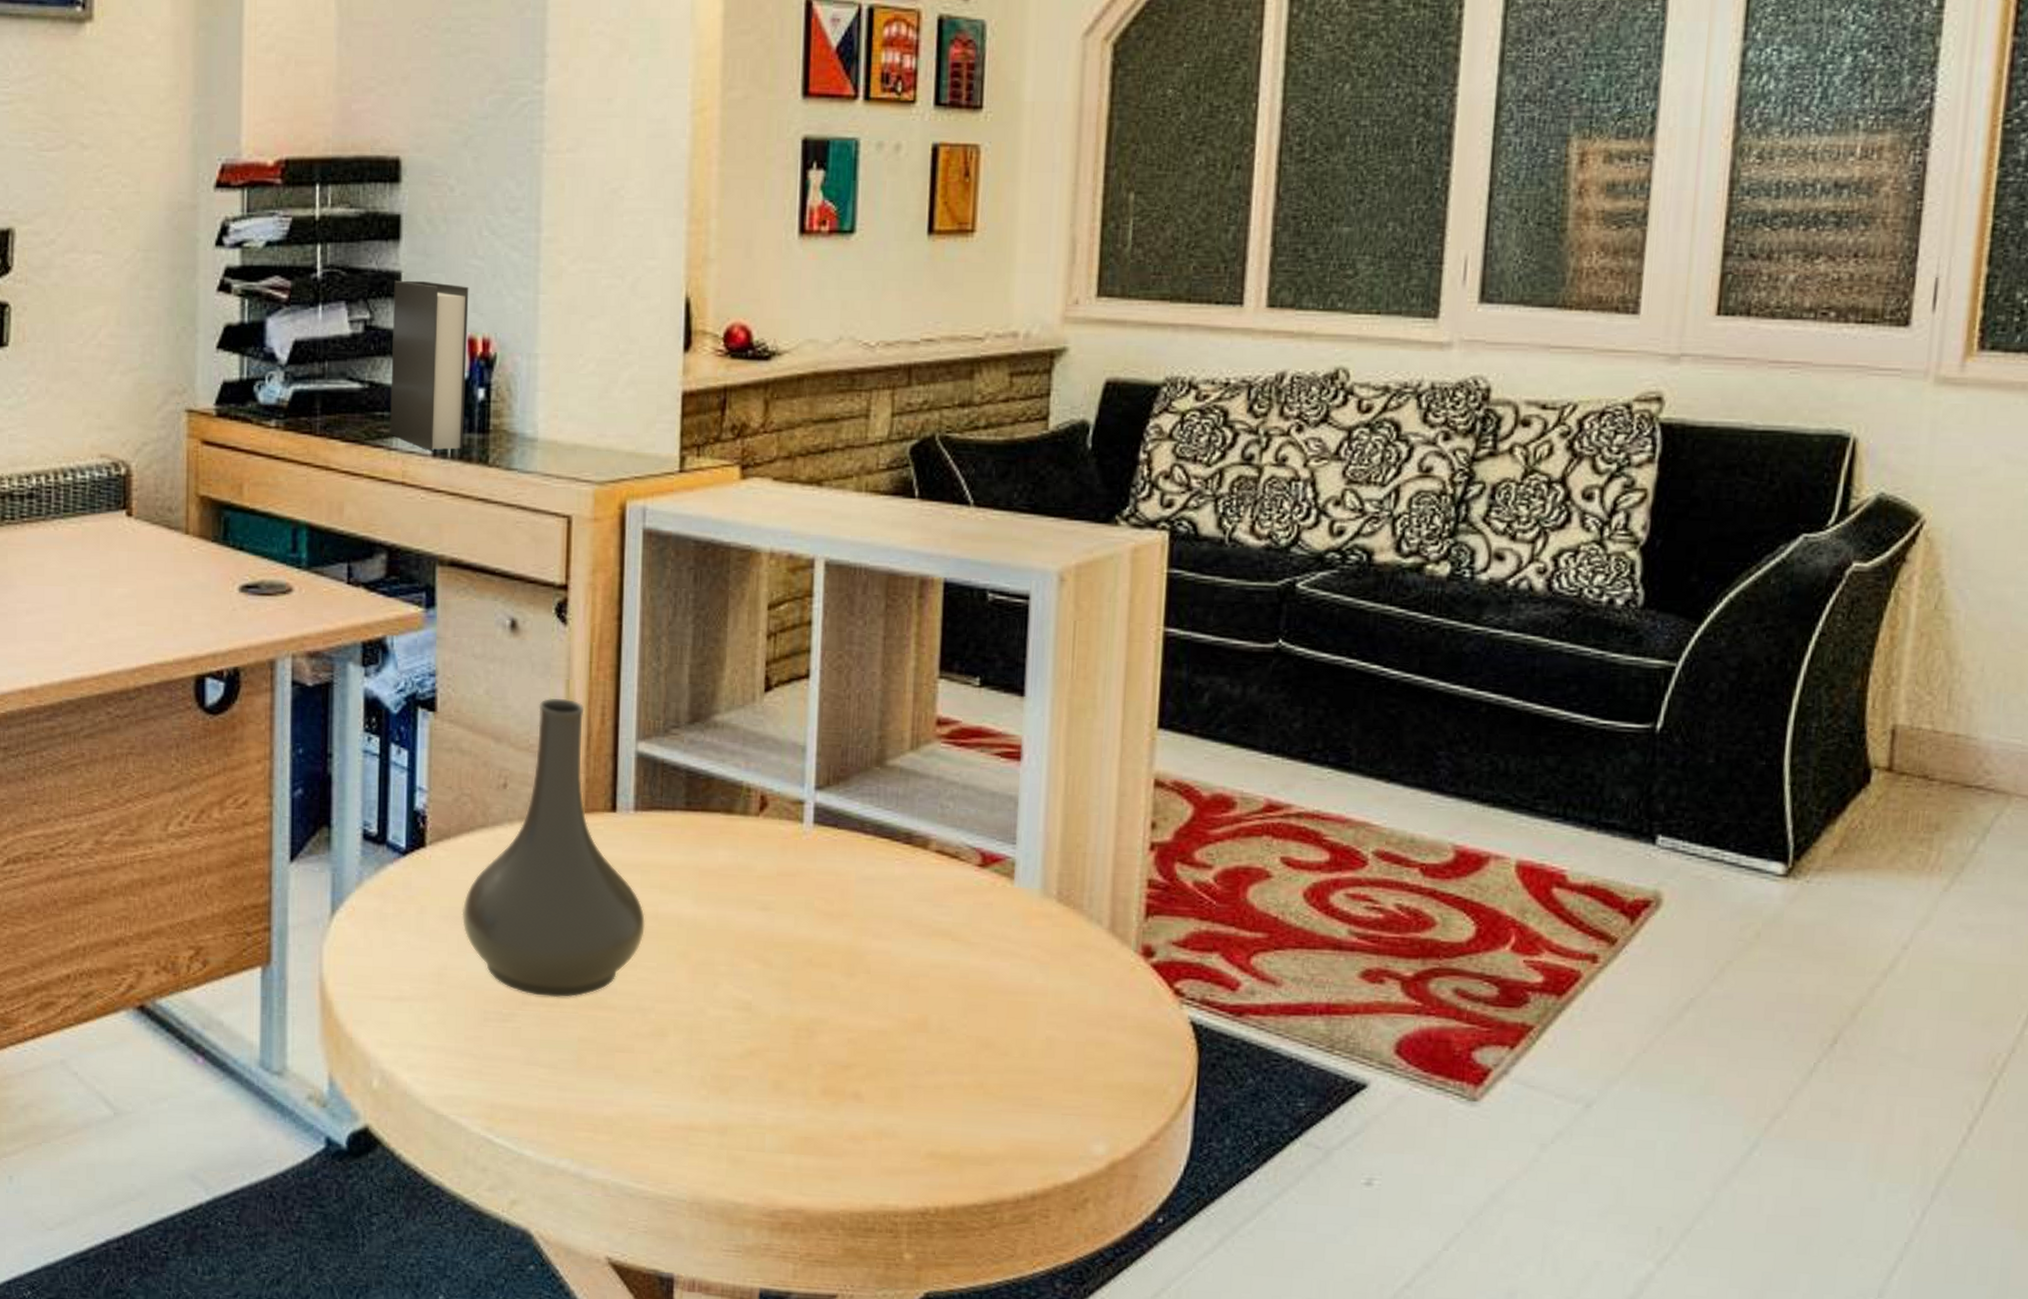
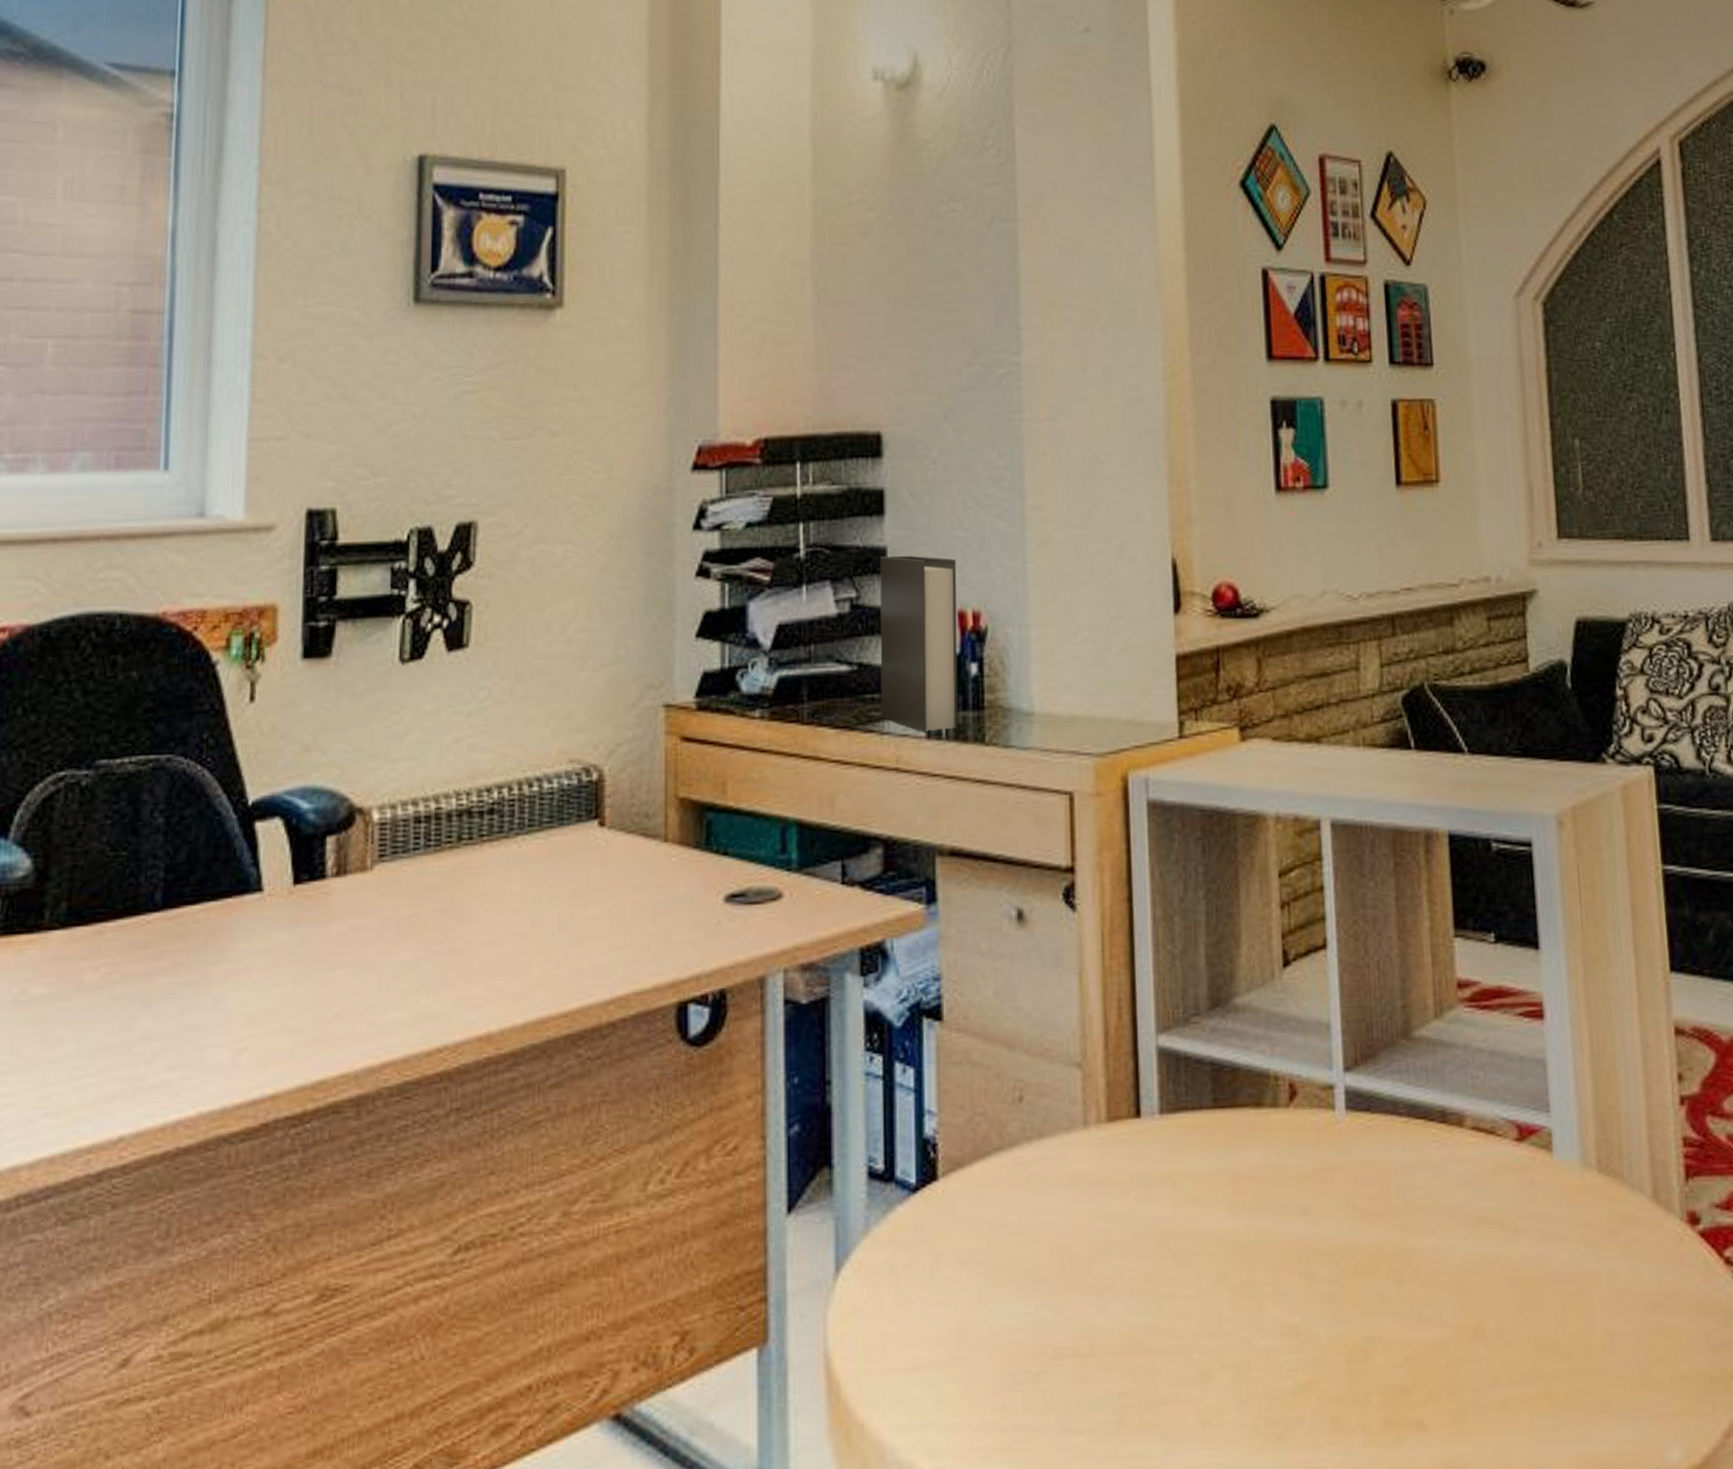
decorative vase: present [461,697,645,997] -> none [981,993,1180,1346]

